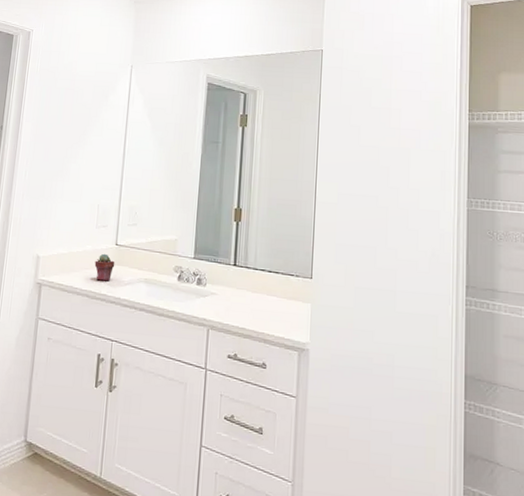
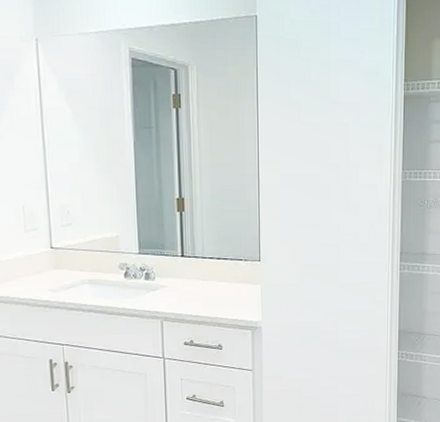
potted succulent: present [94,253,115,282] -> none [30,258,54,287]

